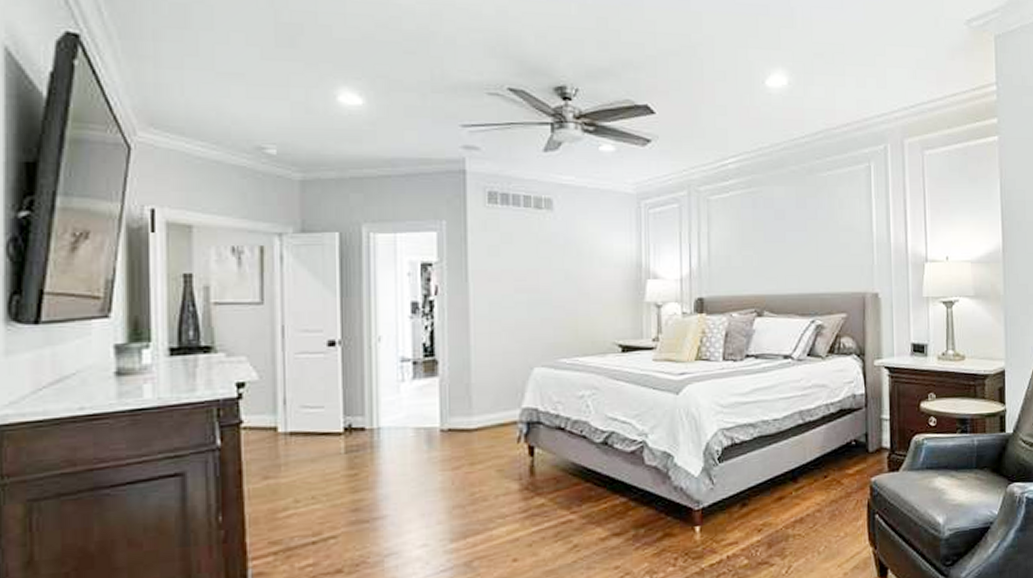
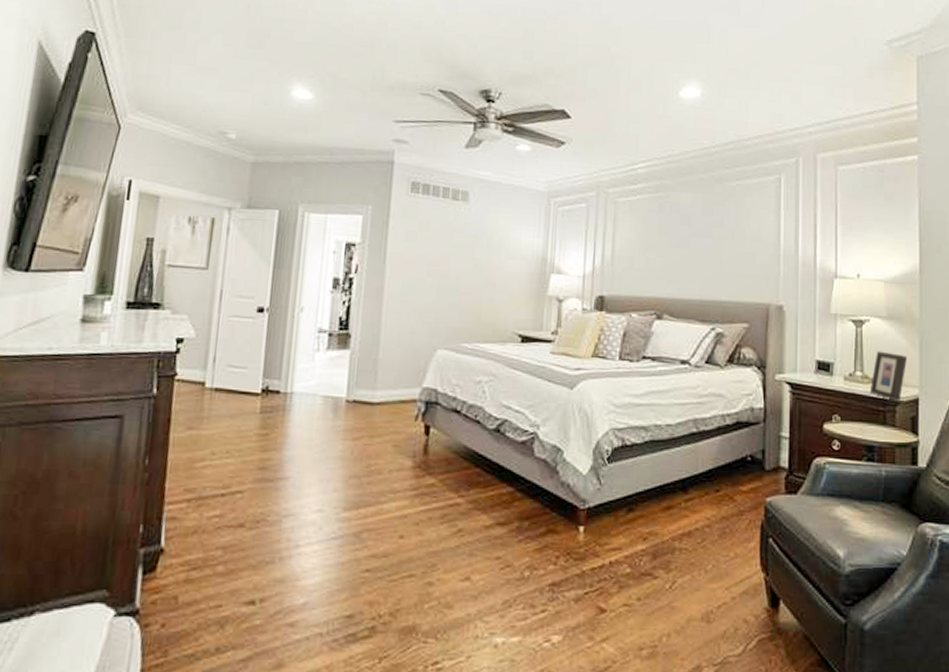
picture frame: none [962,329,994,374] -> present [870,351,908,400]

